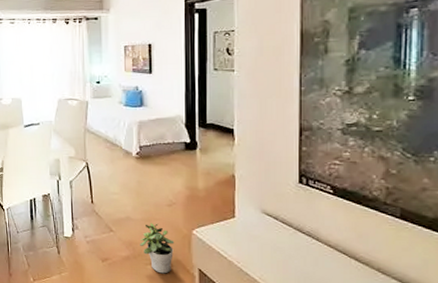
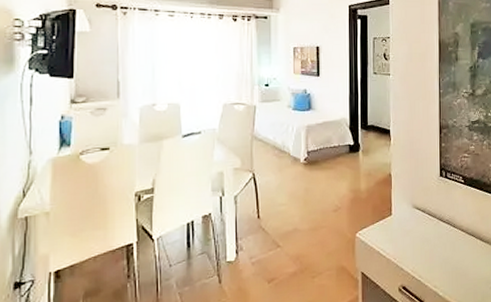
potted plant: present [140,223,175,274] -> none [307,231,340,285]

